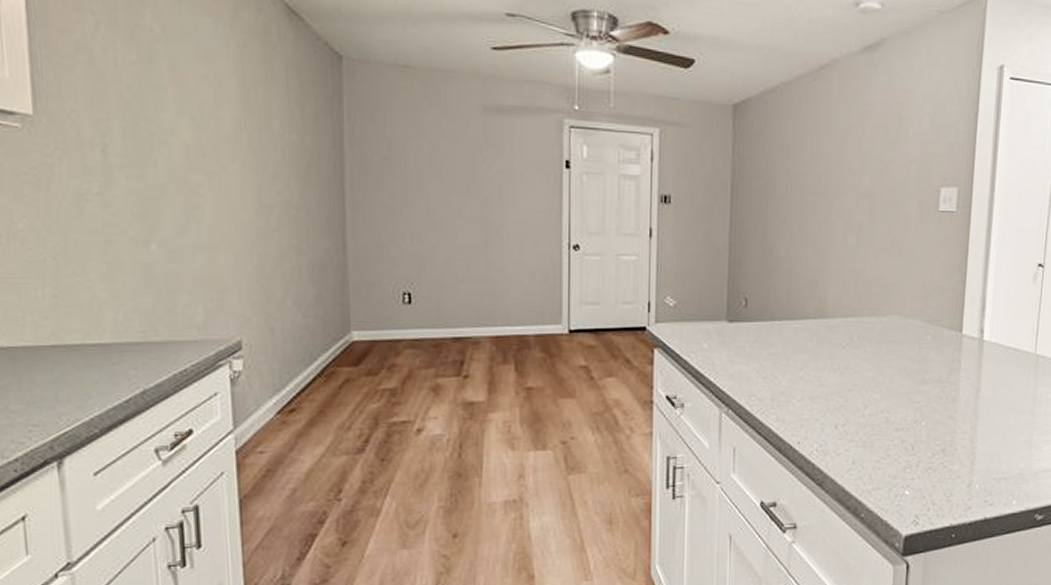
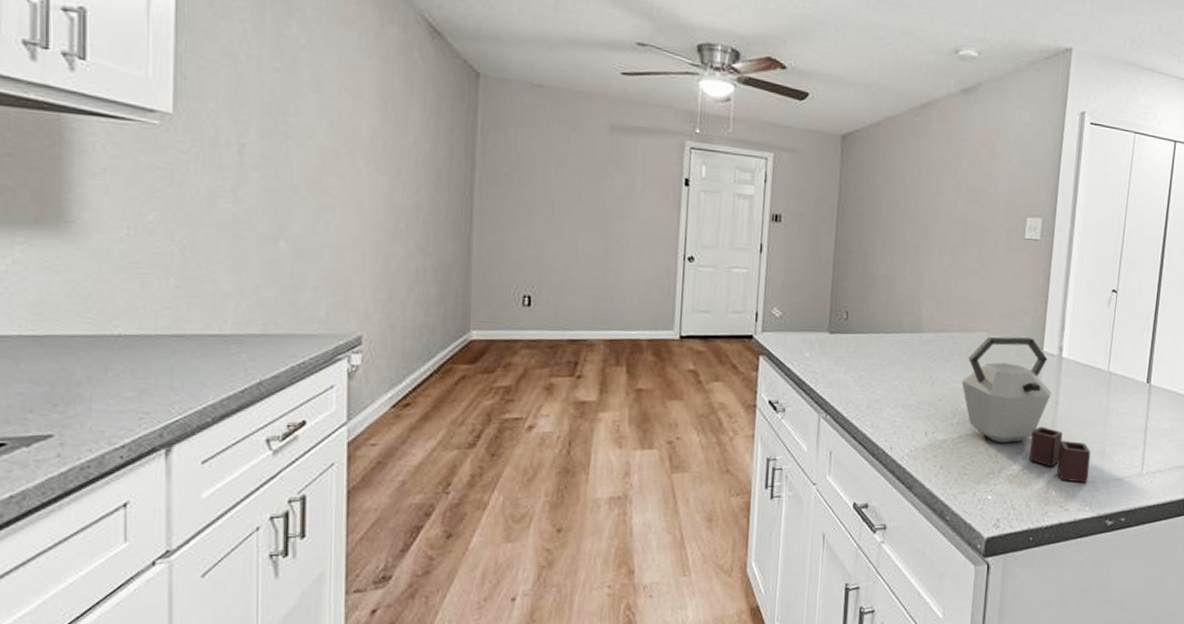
kettle: none [873,319,1018,475] -> present [962,336,1091,483]

